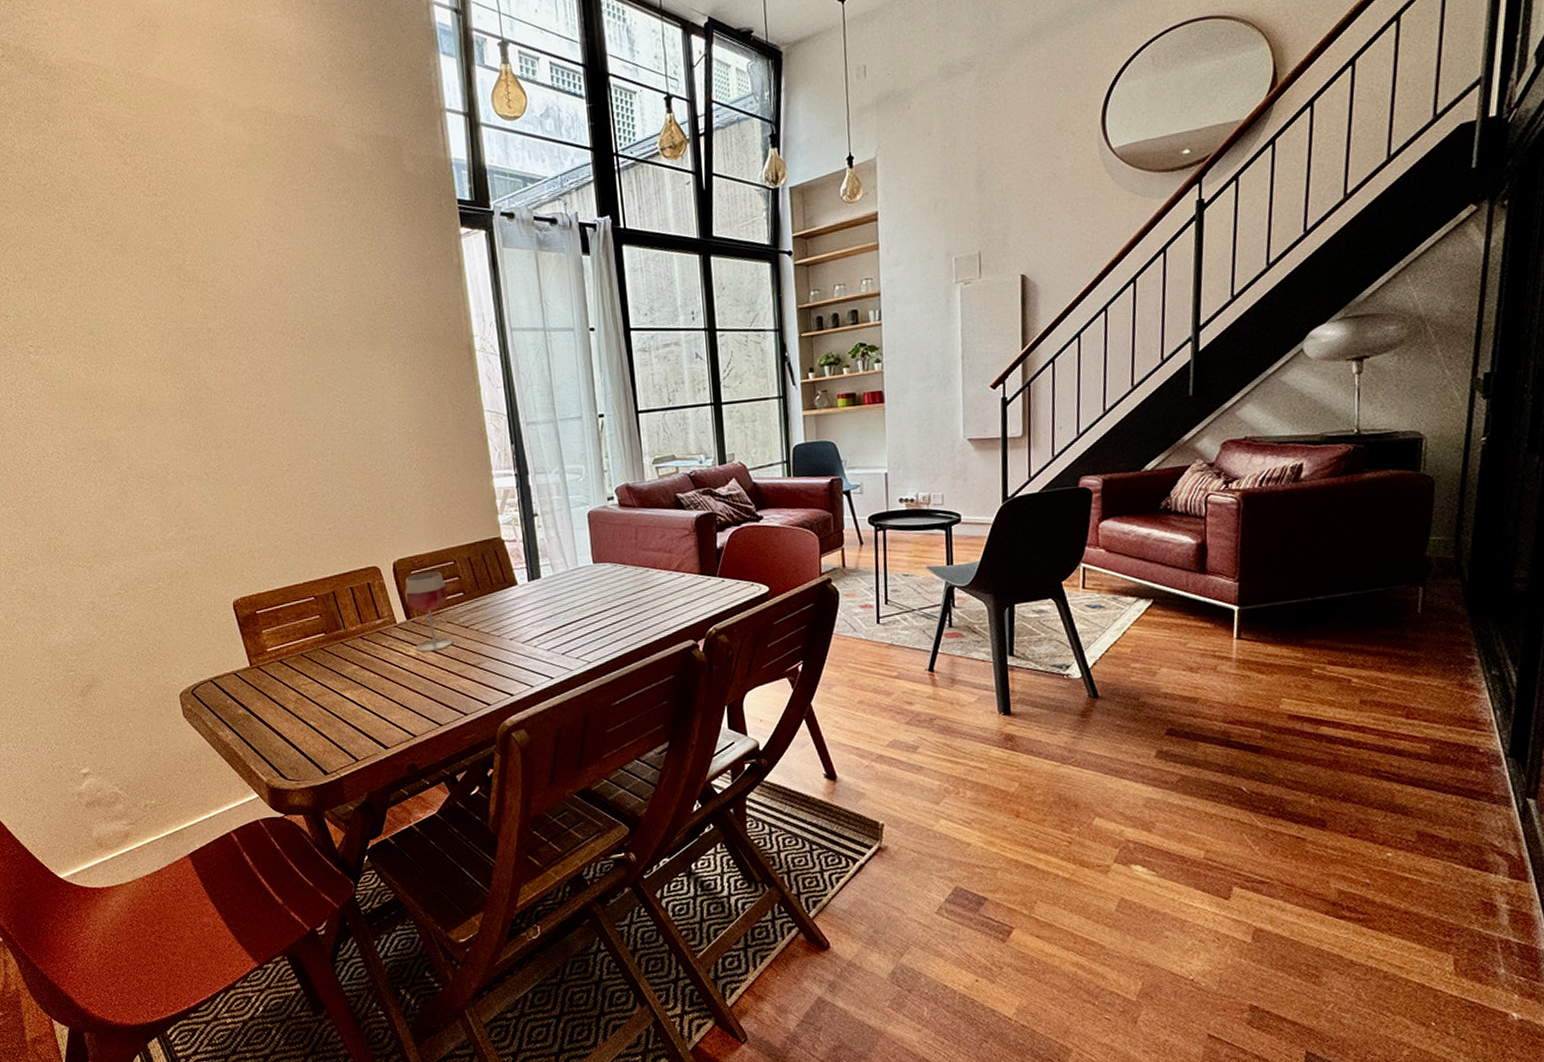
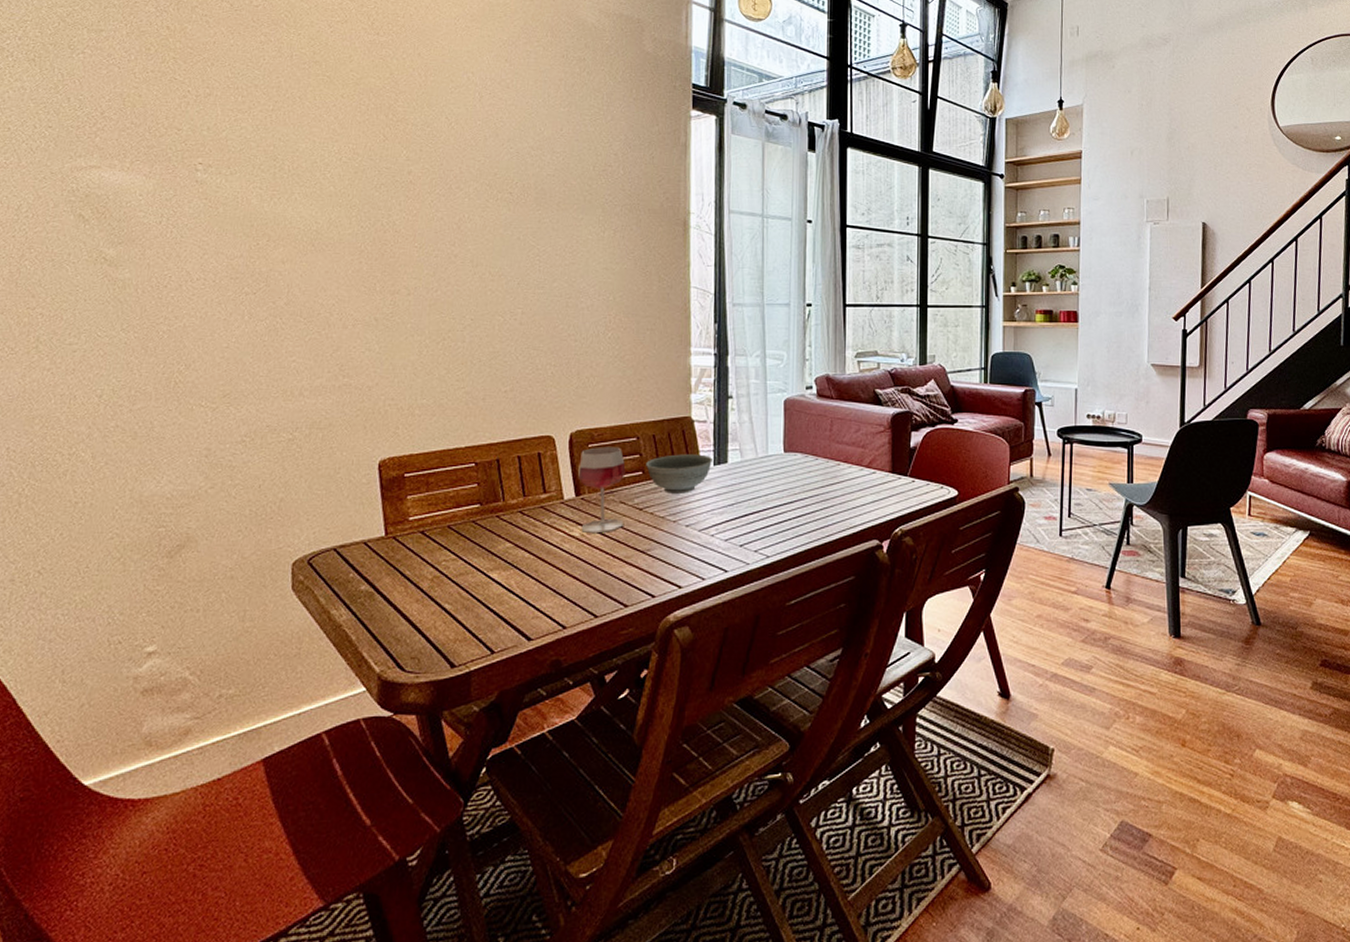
bowl: none [465,572,527,611] -> present [646,454,712,494]

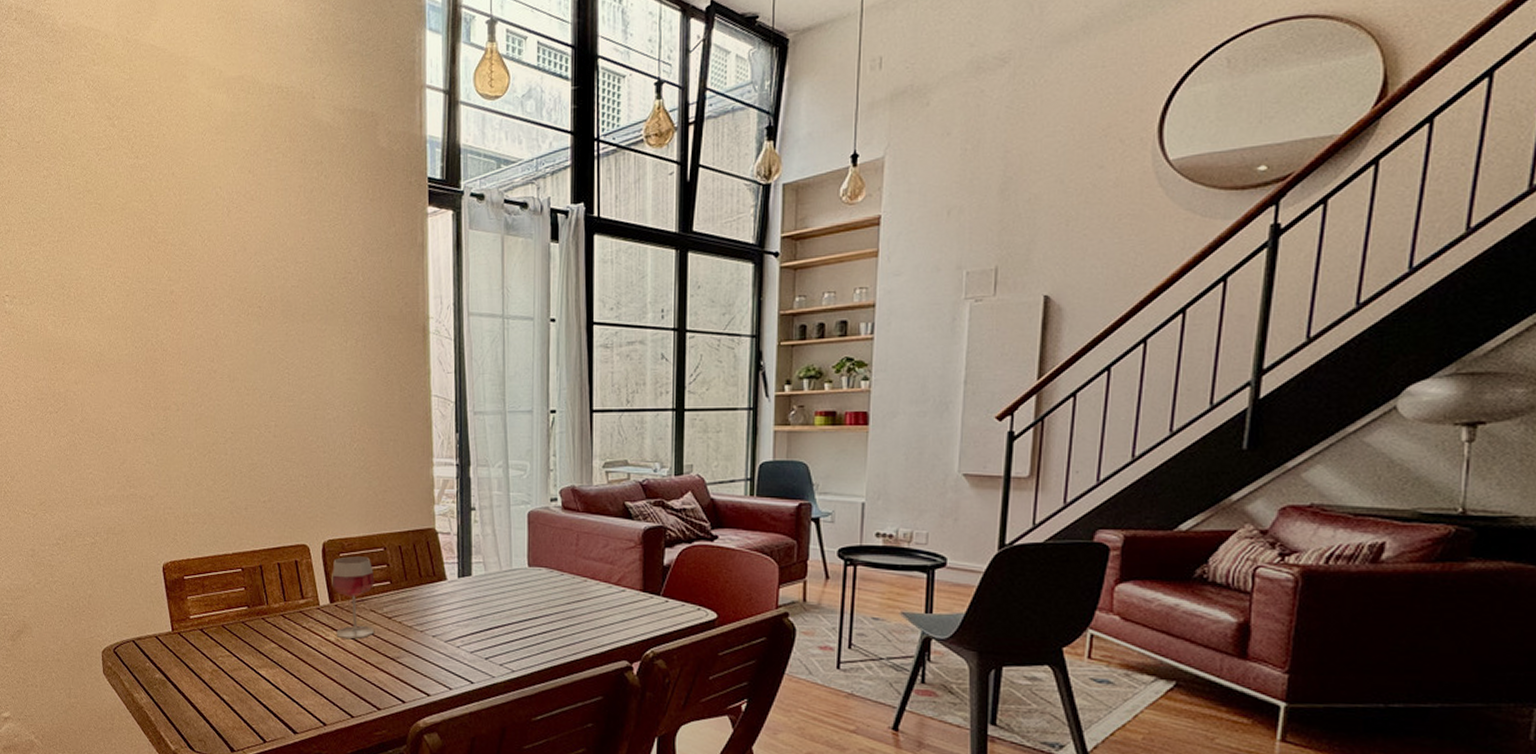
bowl: present [646,454,712,494] -> none [393,565,457,605]

